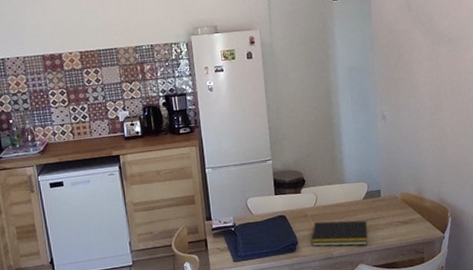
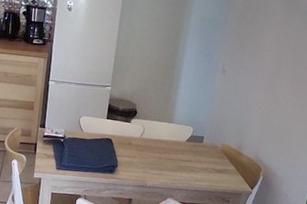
notepad: present [311,220,368,247] -> none [130,151,185,183]

